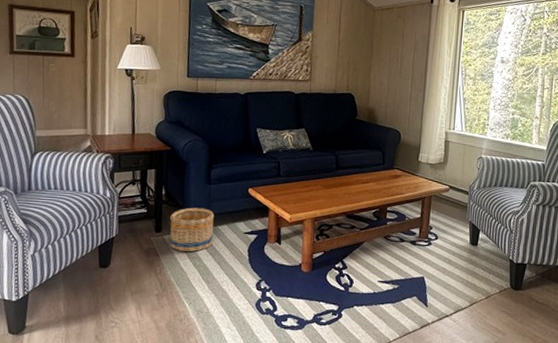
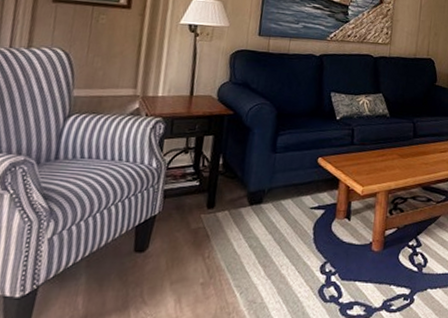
basket: present [169,207,215,252] -> none [223,179,278,232]

